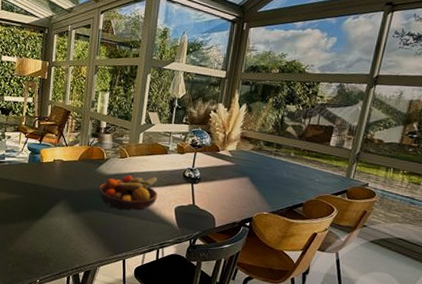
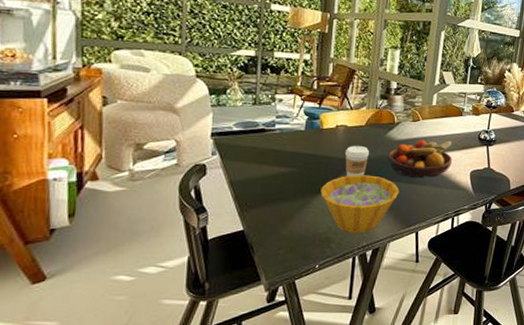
bowl: none [41,203,109,256] -> present [321,175,400,234]
coffee cup: none [61,177,82,206] -> present [344,145,369,177]

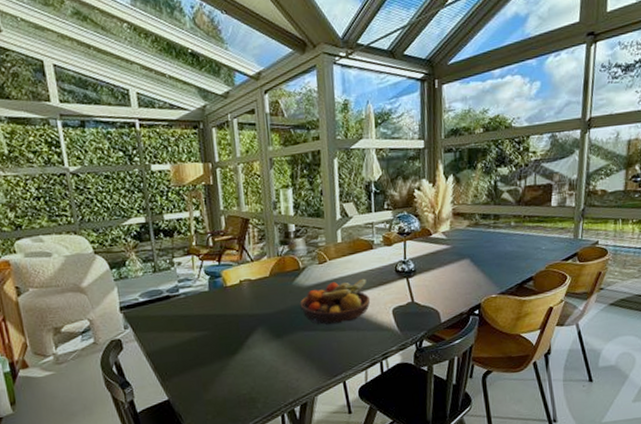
bowl: present [321,175,400,234] -> none [236,327,318,391]
coffee cup: present [344,145,369,177] -> none [253,298,279,333]

